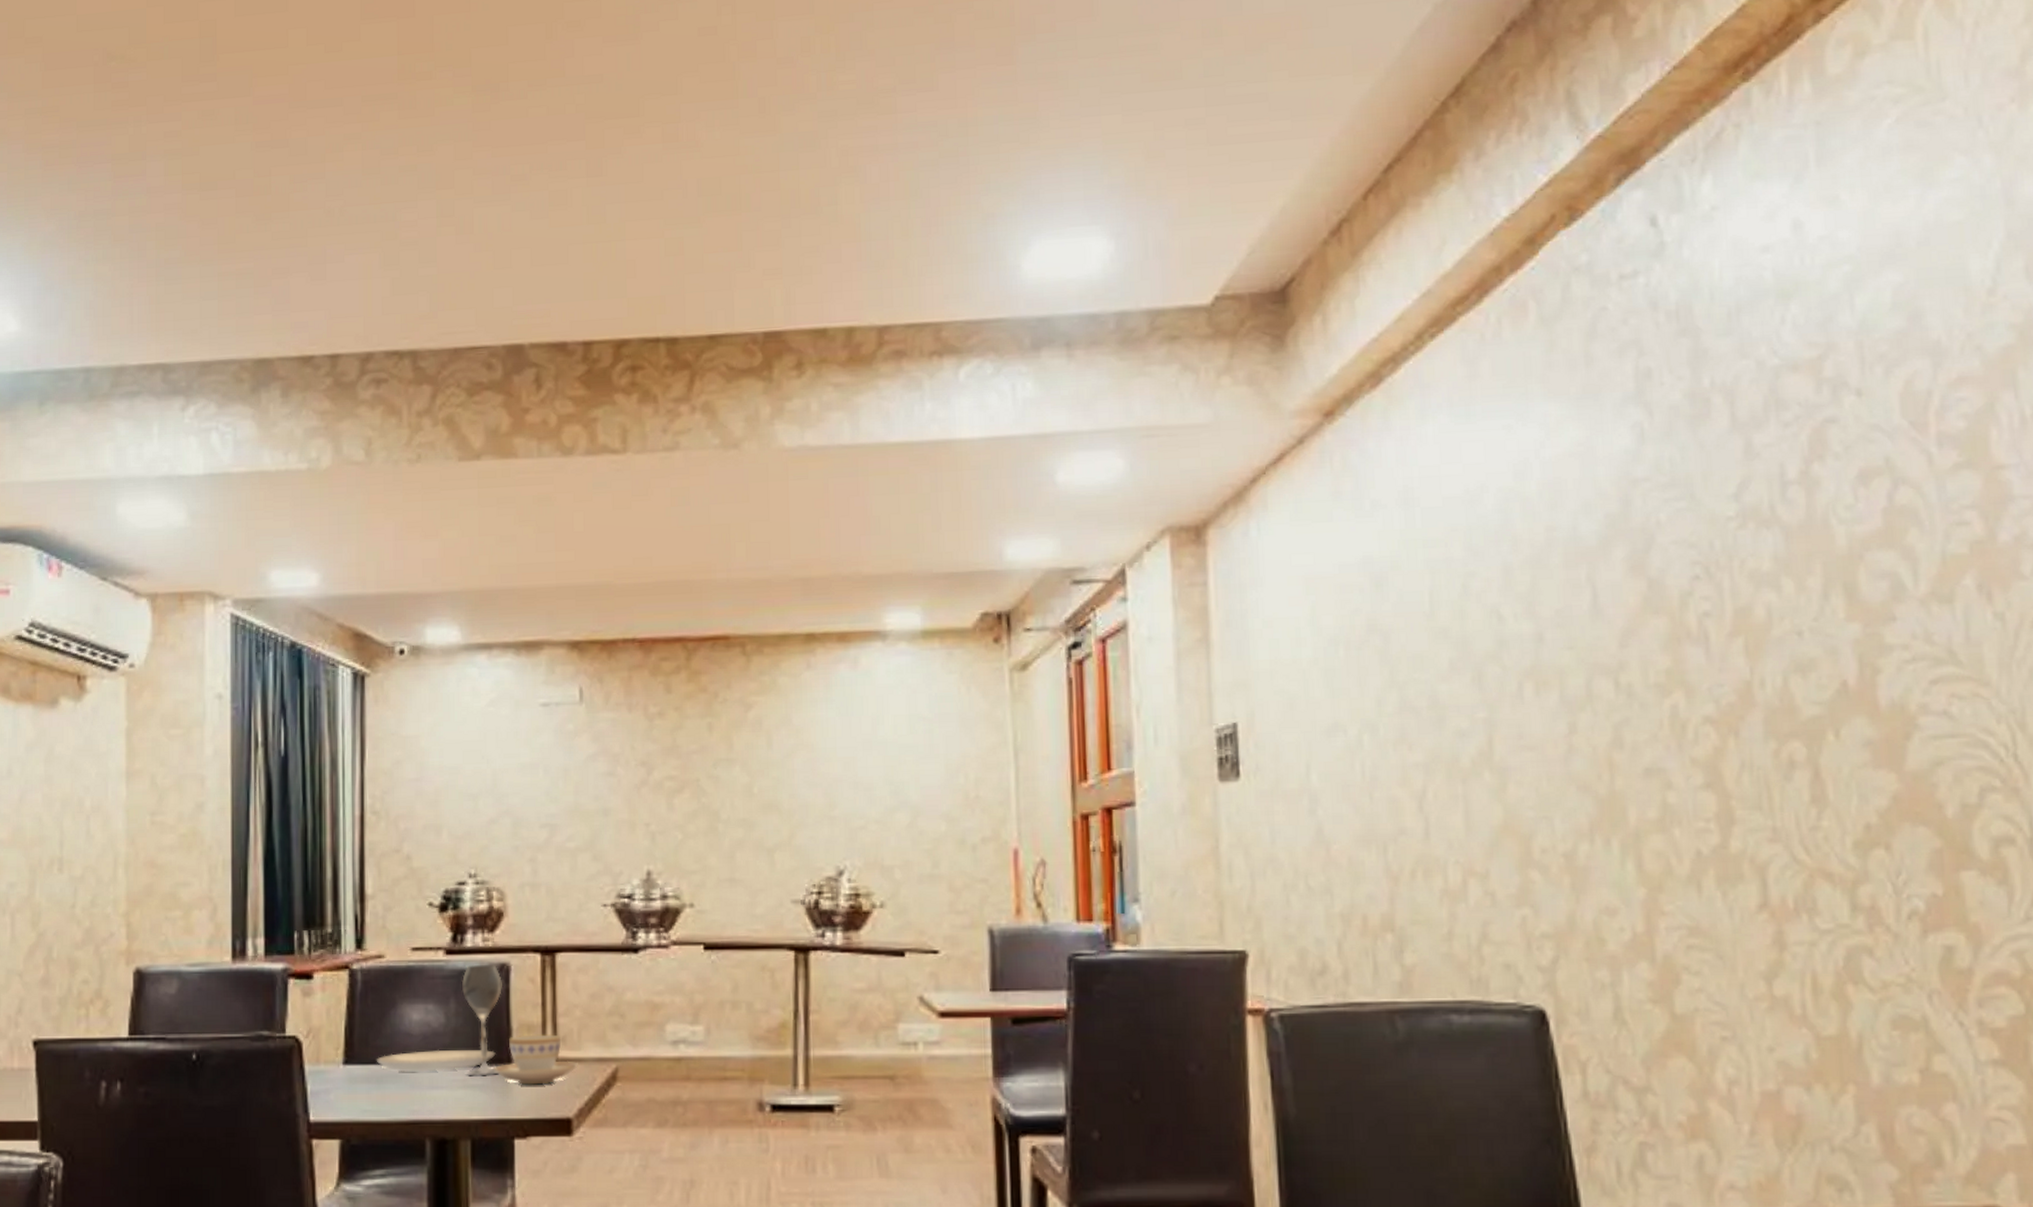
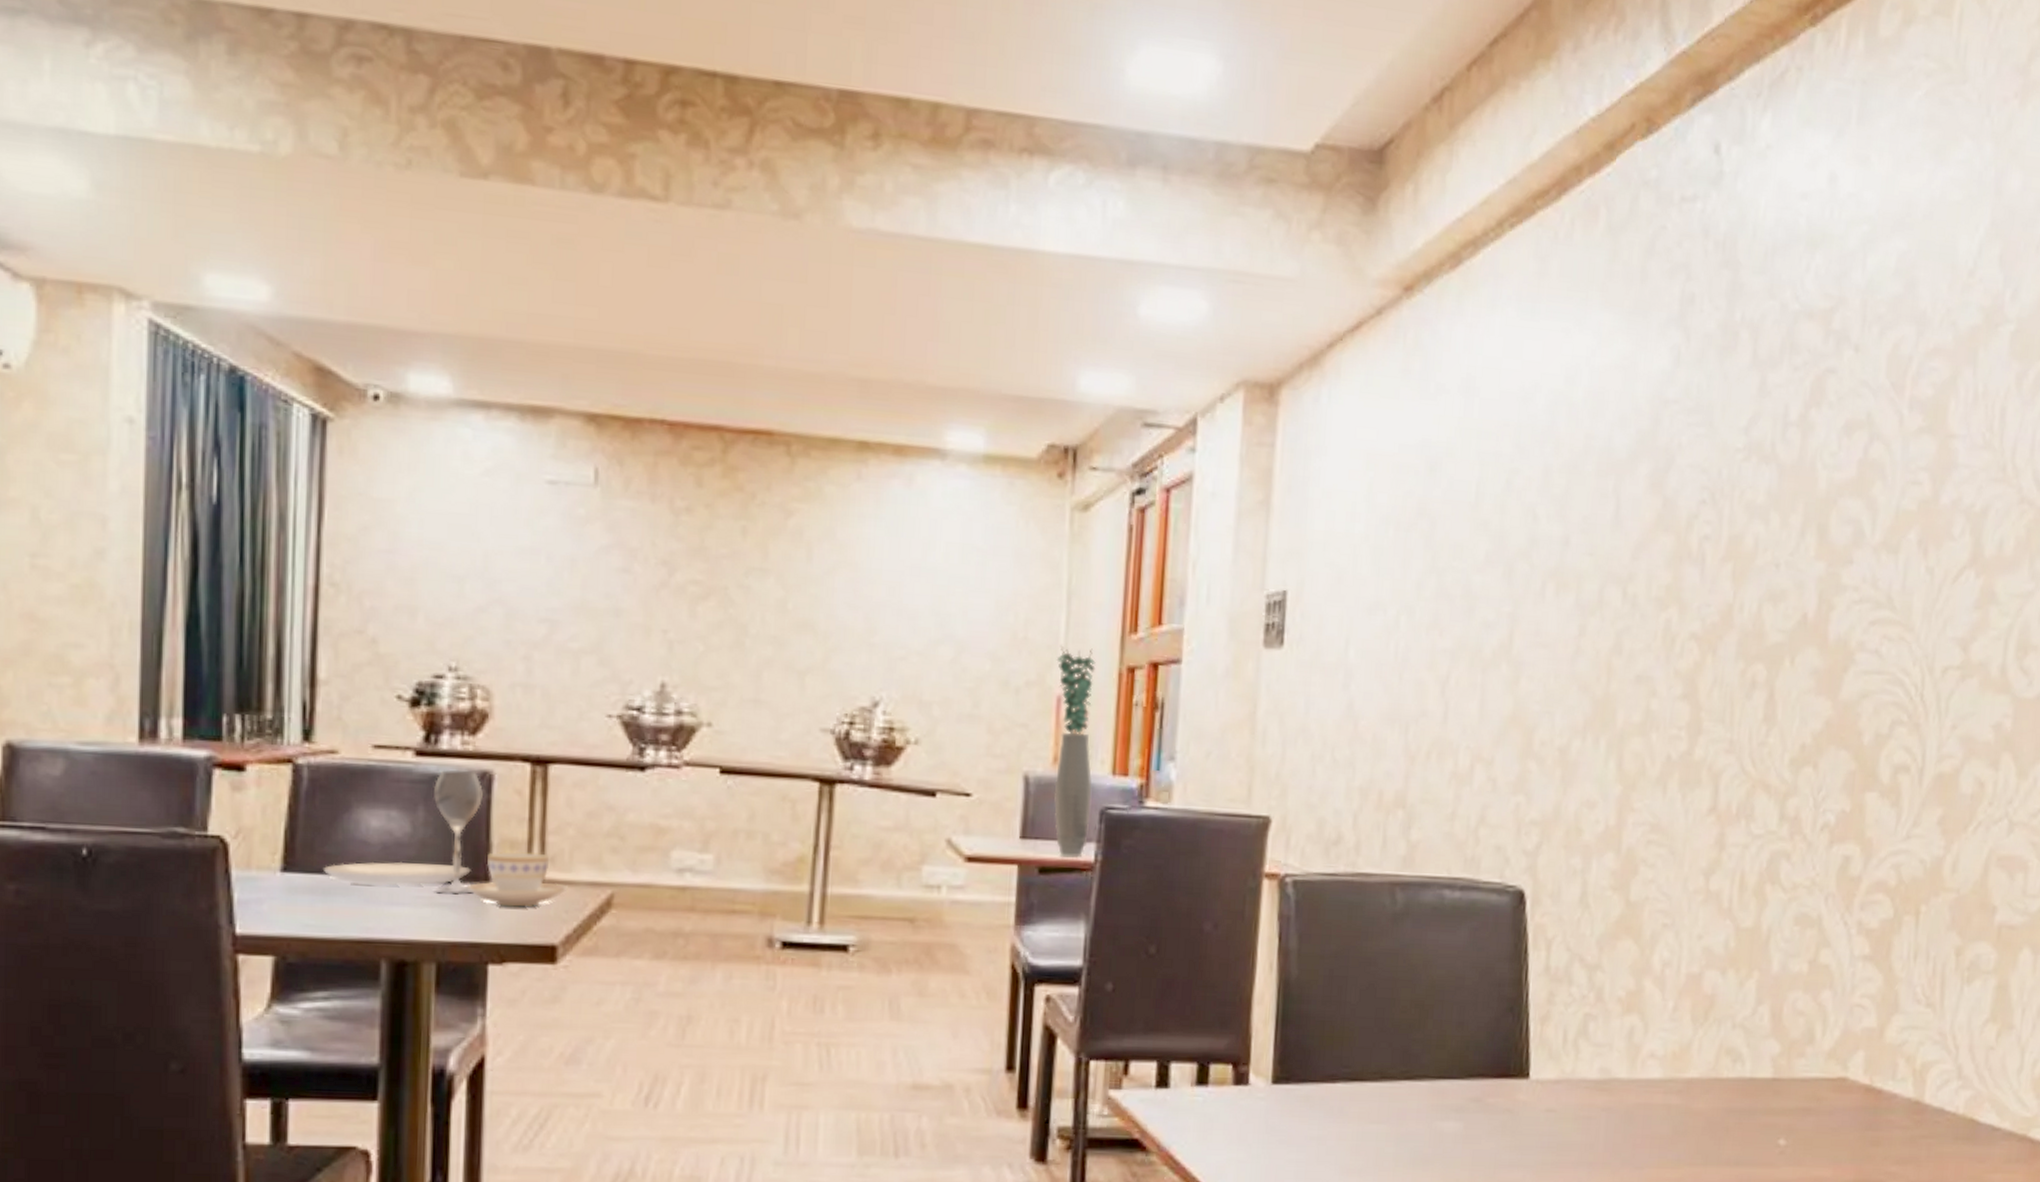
vase: none [1009,800,1058,1005] -> present [1054,645,1096,857]

